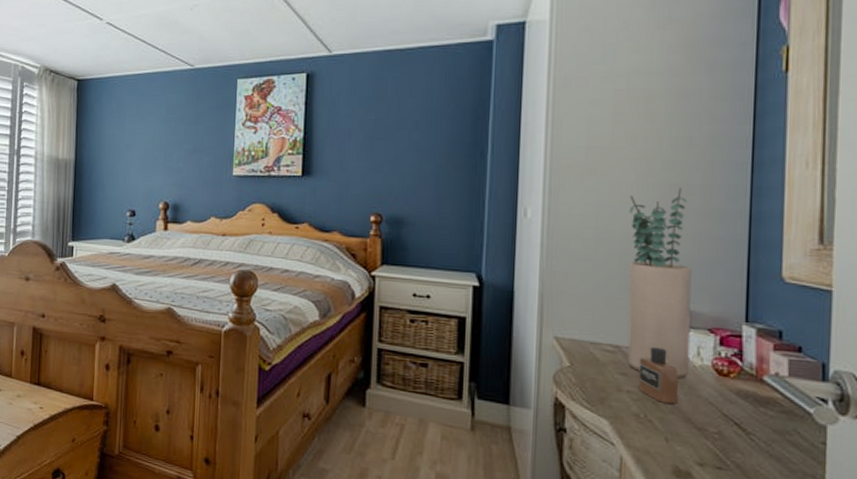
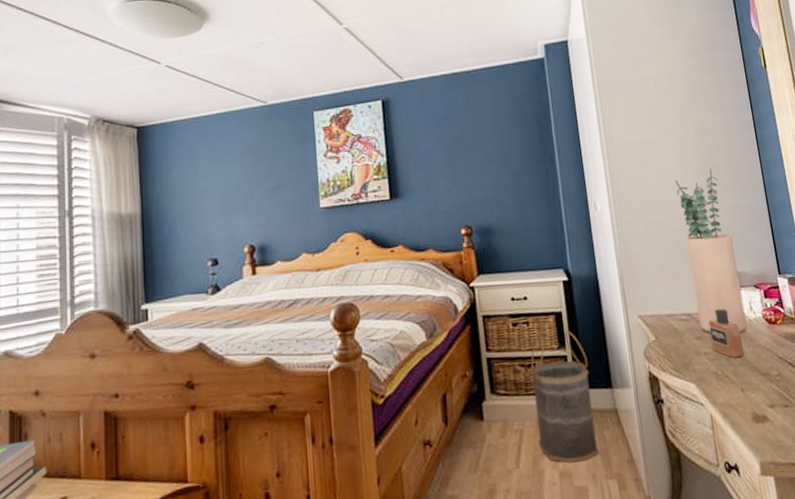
basket: none [419,335,487,470] -> present [530,330,599,463]

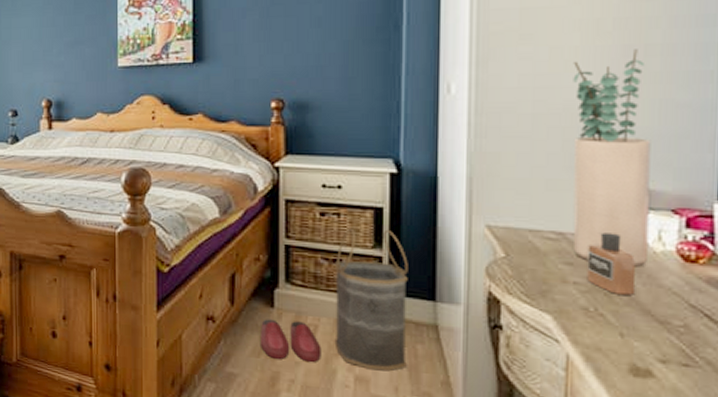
slippers: none [474,429,530,472] -> present [259,319,321,362]

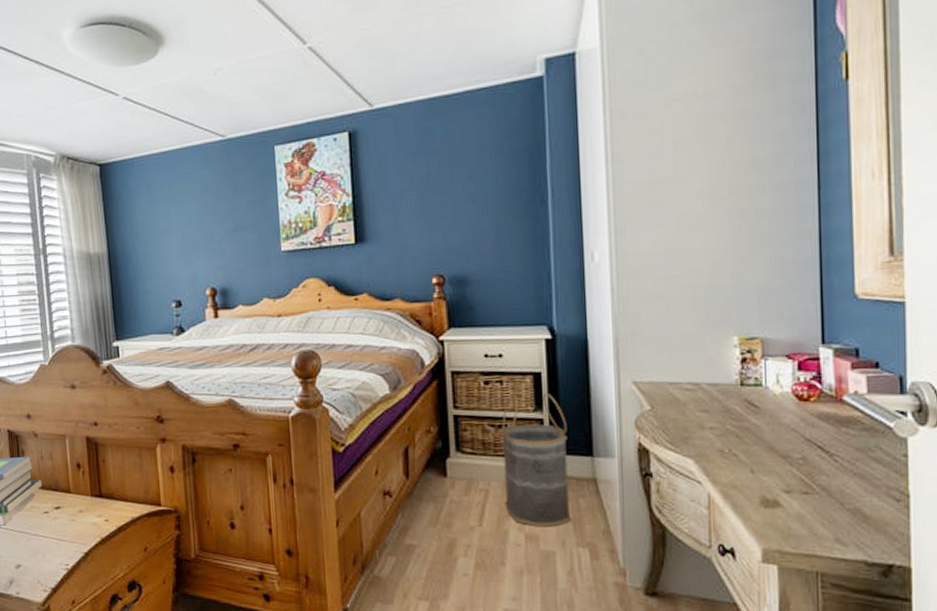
slippers: present [259,319,321,362] -> none [435,488,494,526]
vase: present [572,49,651,267] -> none [697,213,769,409]
perfume: present [587,232,636,295] -> none [719,380,761,435]

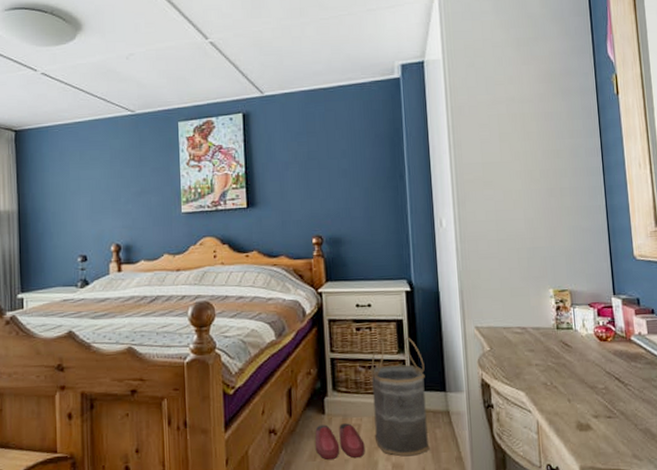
slippers: none [435,488,494,526] -> present [315,423,365,459]

